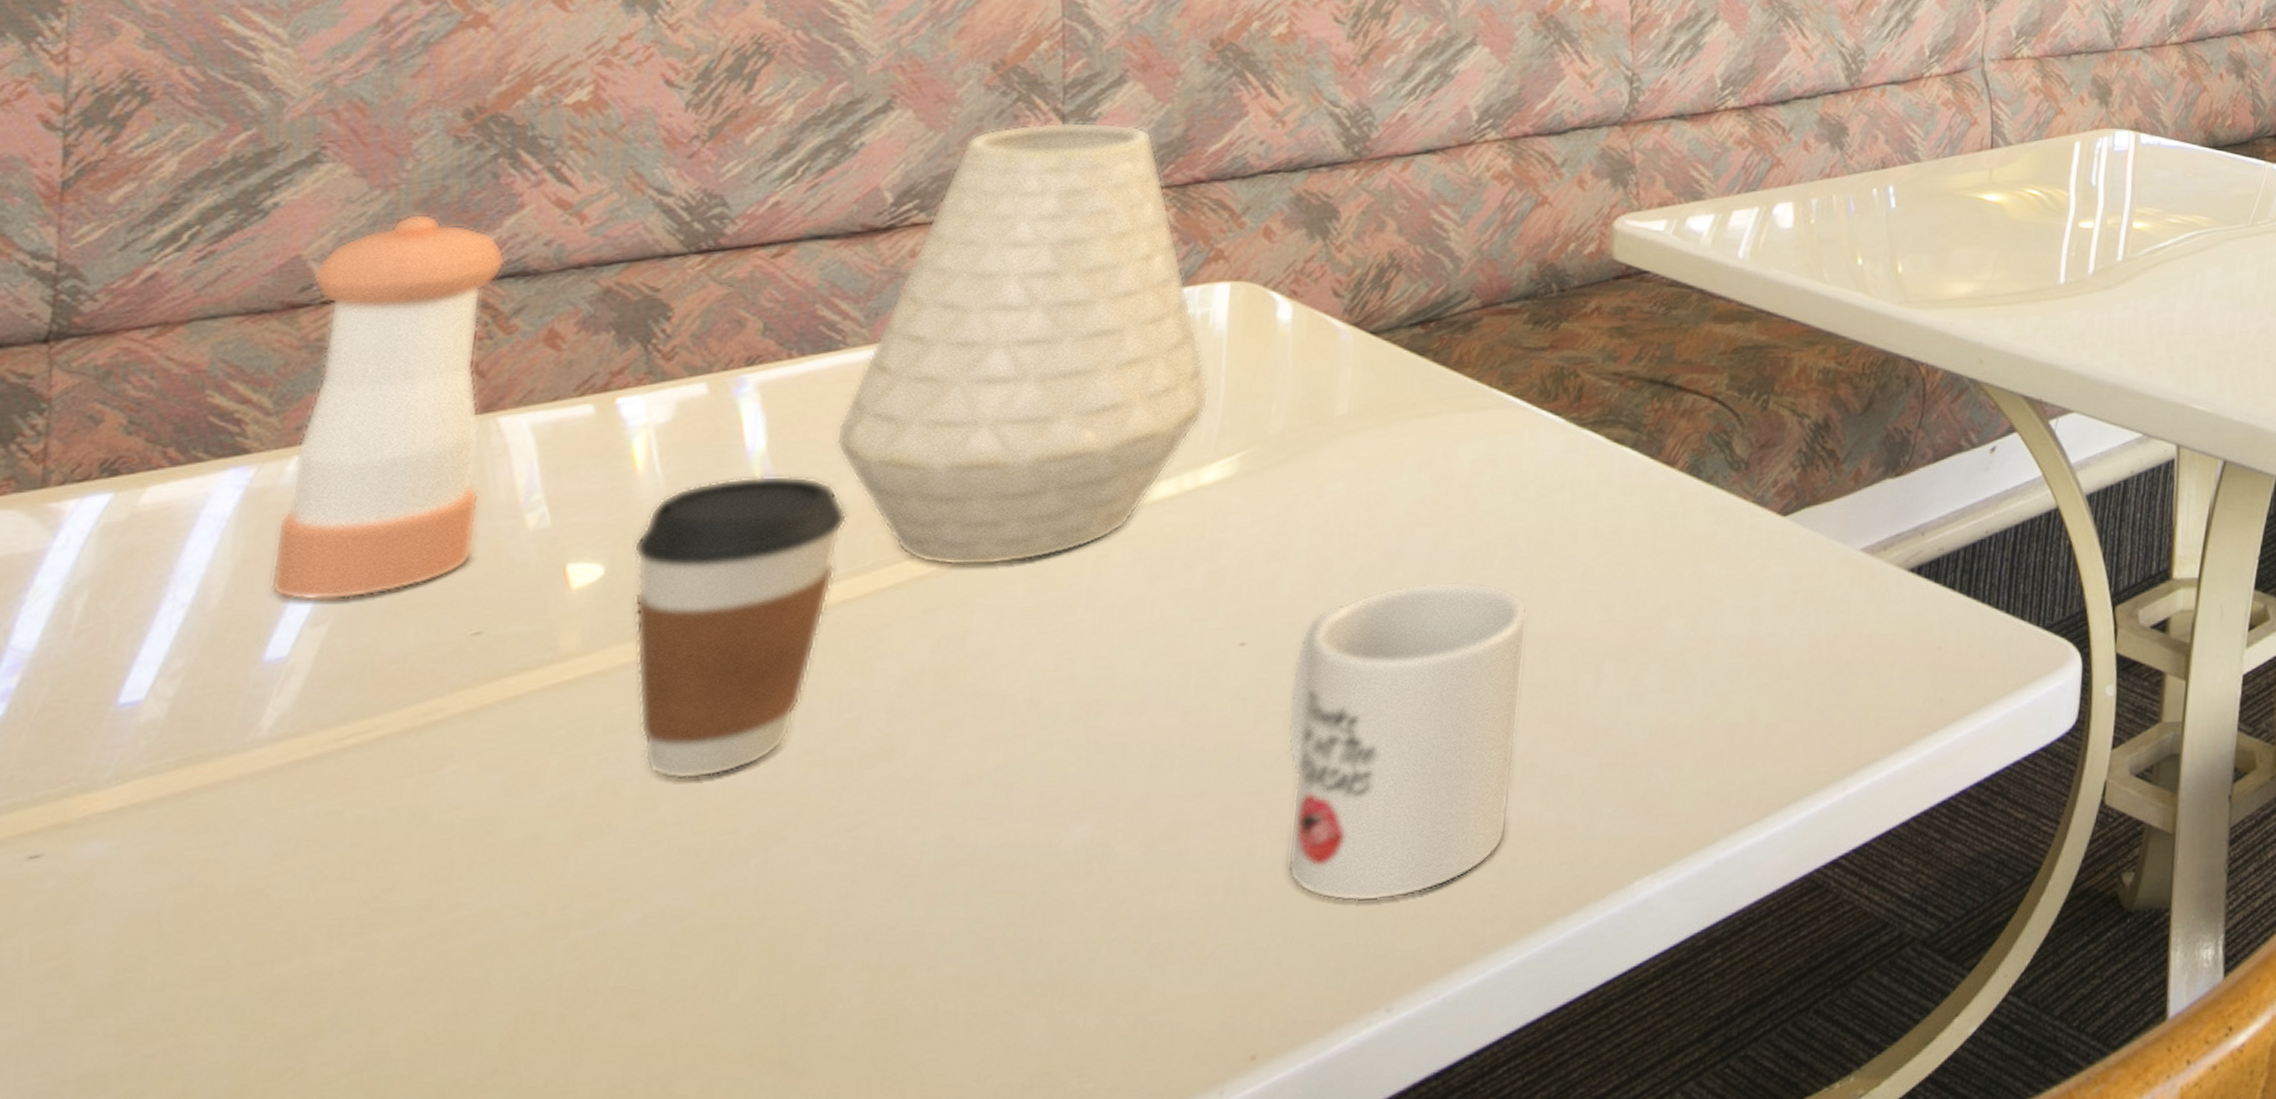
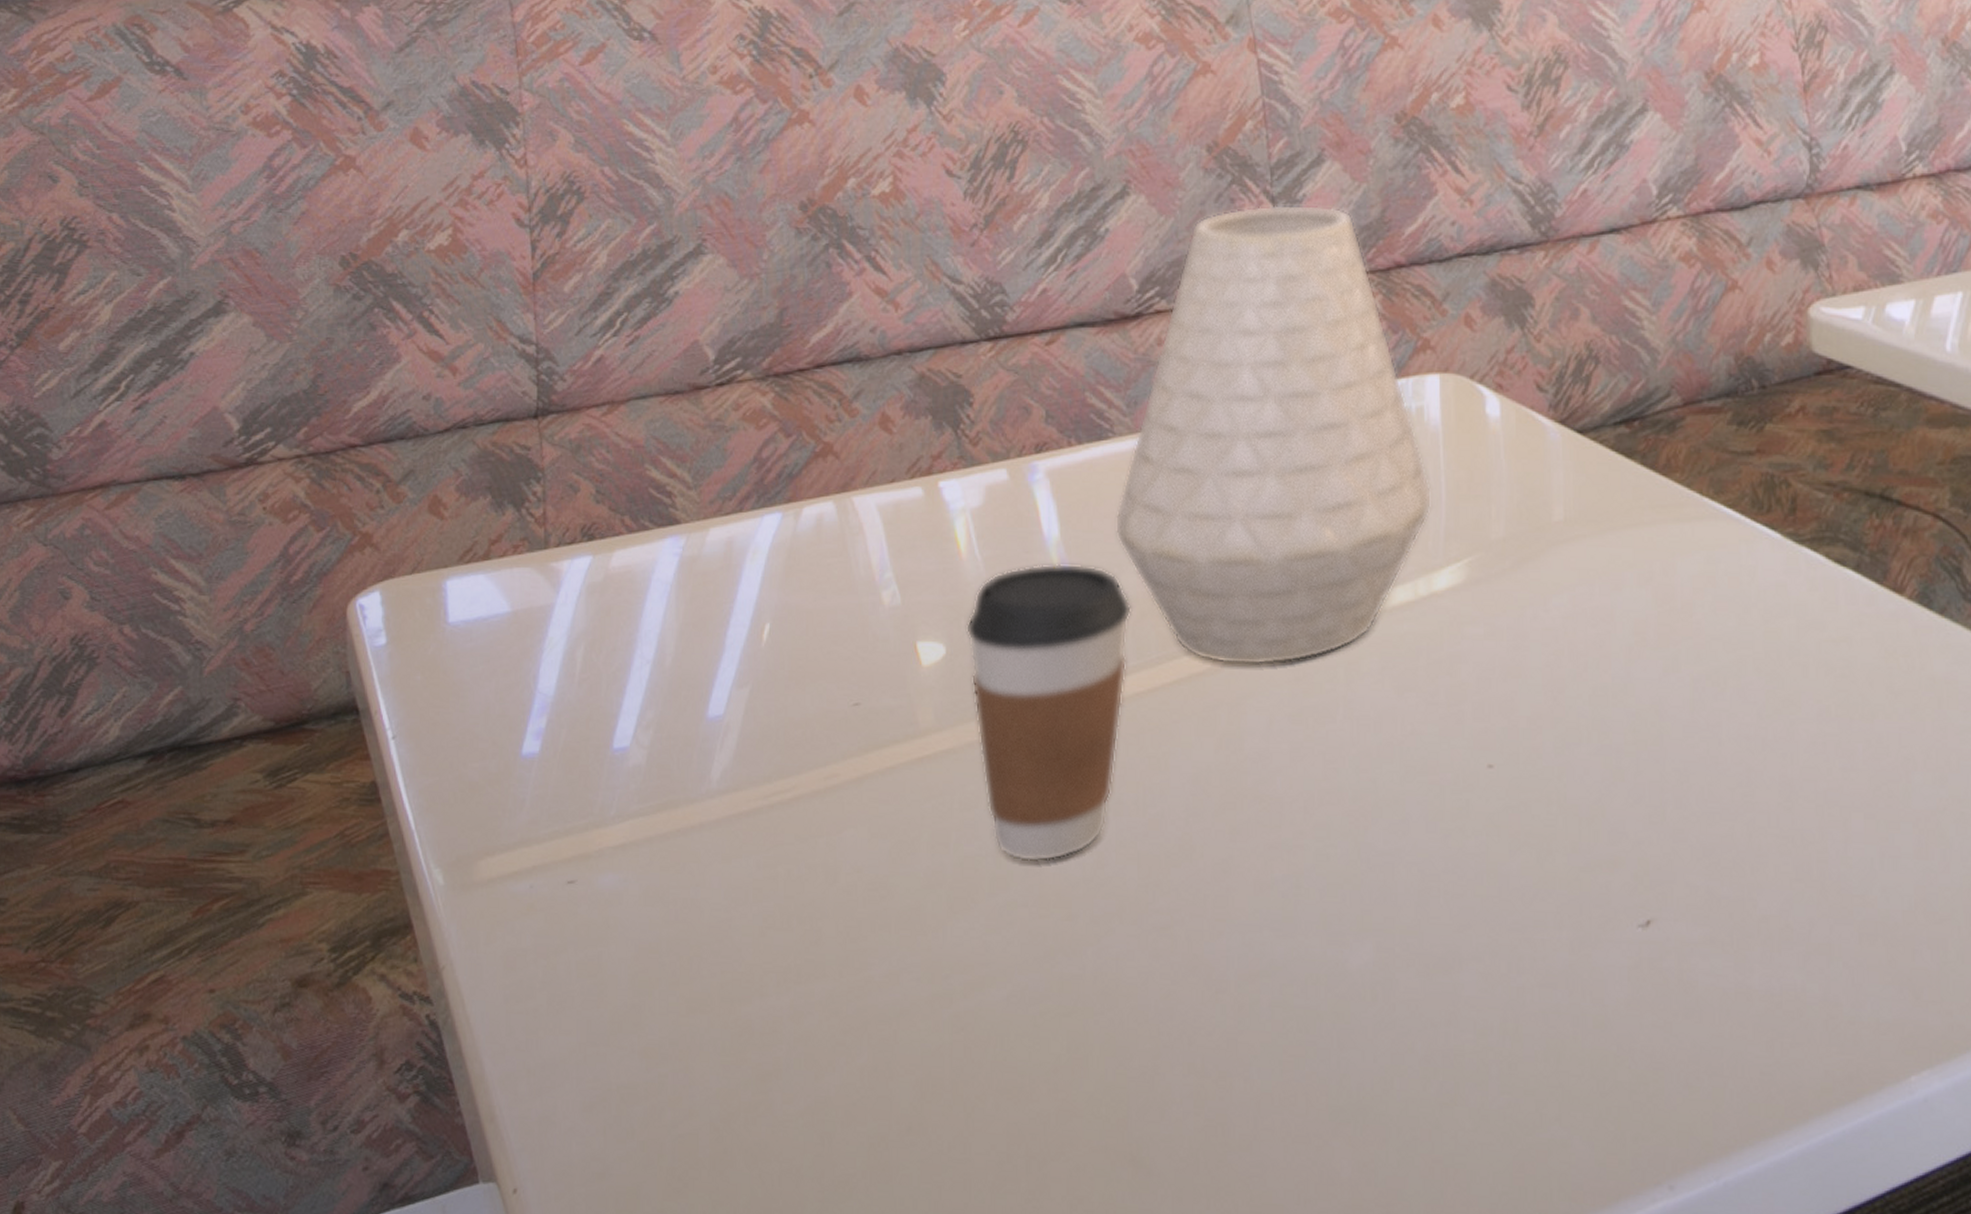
pepper shaker: present [269,213,506,601] -> none [705,301,847,665]
mug: present [1286,581,1528,902] -> none [1540,711,1770,1064]

